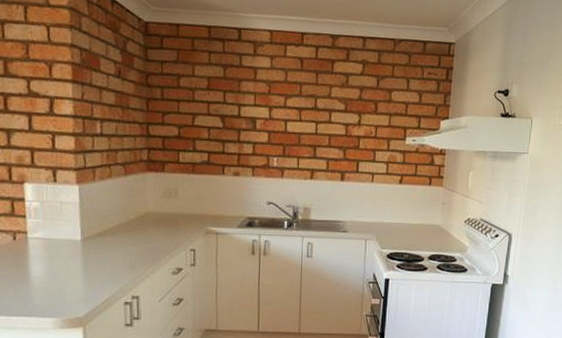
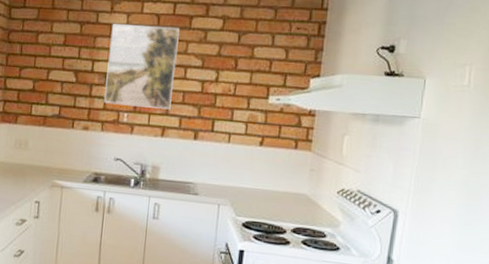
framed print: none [253,67,322,153] -> present [104,24,180,110]

